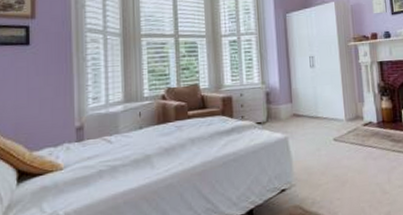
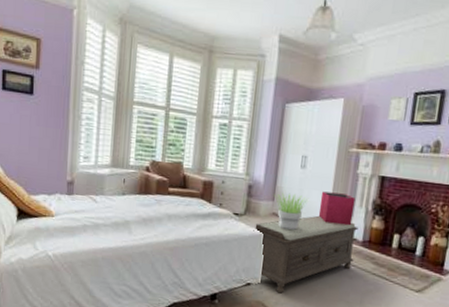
bench: none [278,107,374,192] -> present [253,215,359,294]
potted plant: none [291,92,323,128] -> present [273,193,309,231]
storage bin: none [332,83,365,113] -> present [318,191,356,226]

